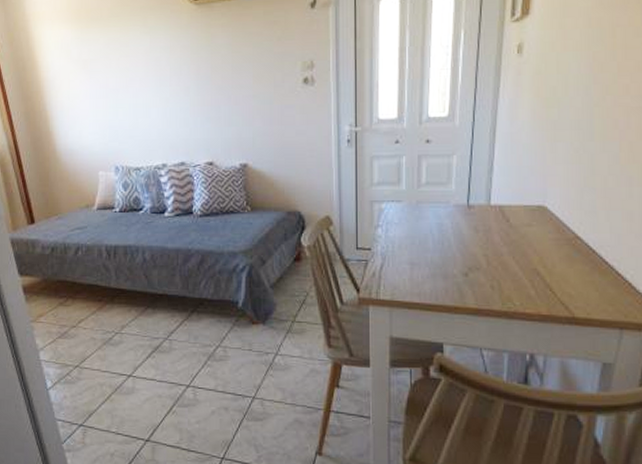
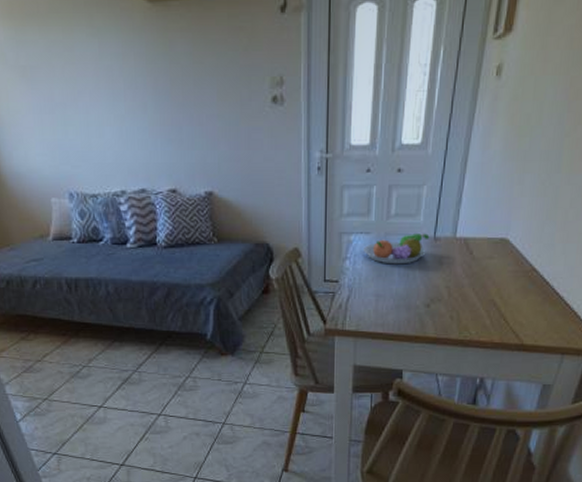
fruit bowl: none [395,201,463,232] -> present [363,233,430,265]

